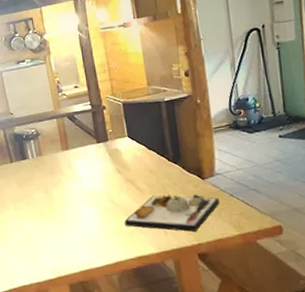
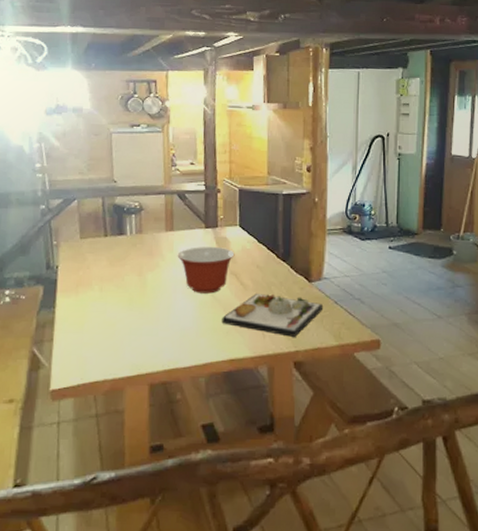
mixing bowl: none [75,158,128,202] -> present [177,246,235,294]

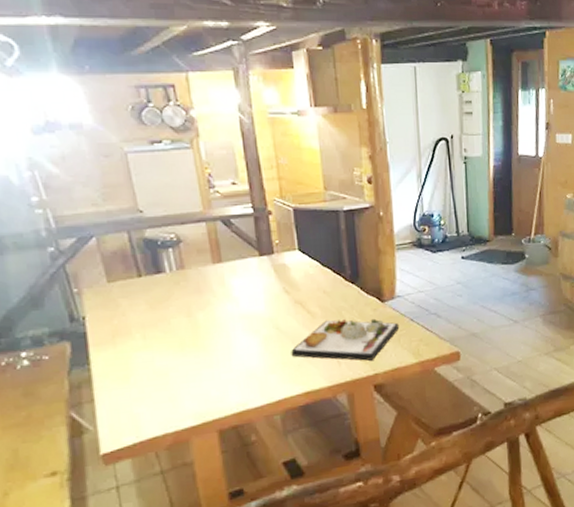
mixing bowl: present [177,246,235,294] -> none [230,275,297,328]

